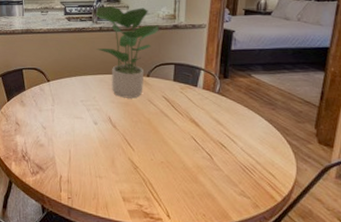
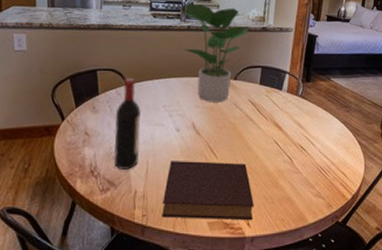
wine bottle: none [40,76,63,157] -> present [114,78,141,170]
book: none [85,151,173,212] -> present [162,161,254,220]

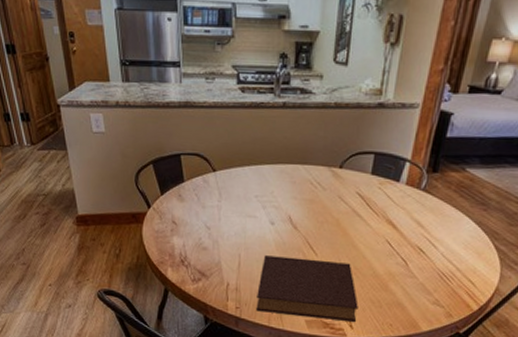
wine bottle: present [114,78,141,170] -> none [203,164,231,262]
potted plant: present [184,4,249,103] -> none [278,74,360,194]

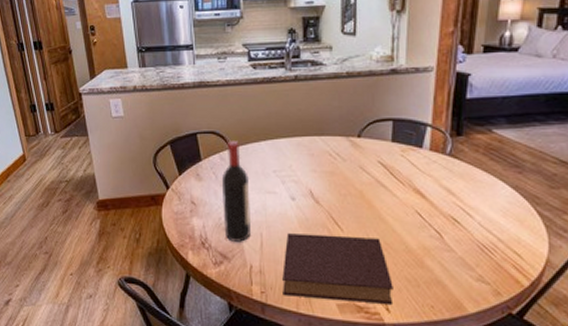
wine bottle: none [203,164,231,262] -> present [221,141,252,242]

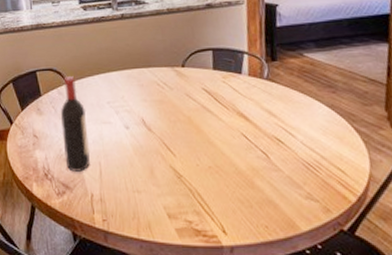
book: present [282,233,393,304] -> none [122,160,228,226]

